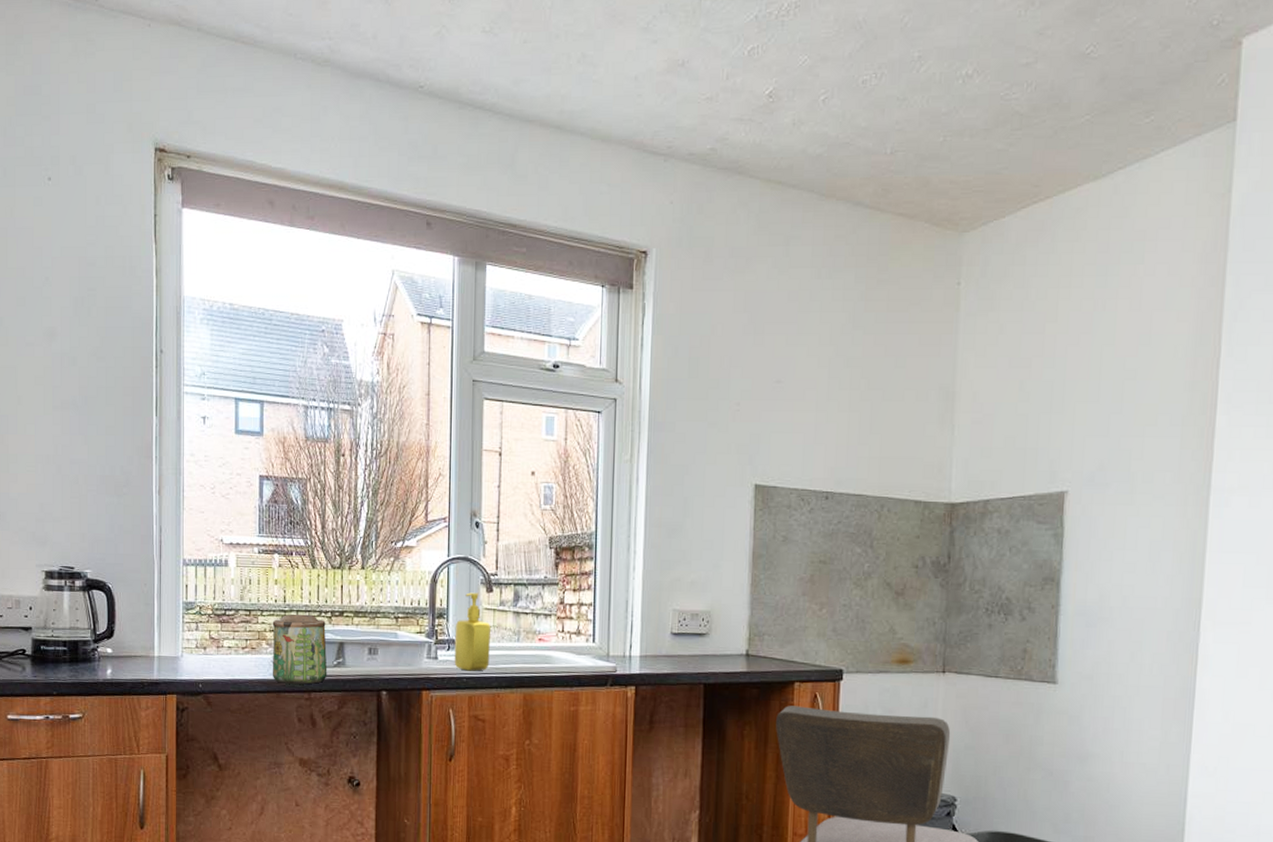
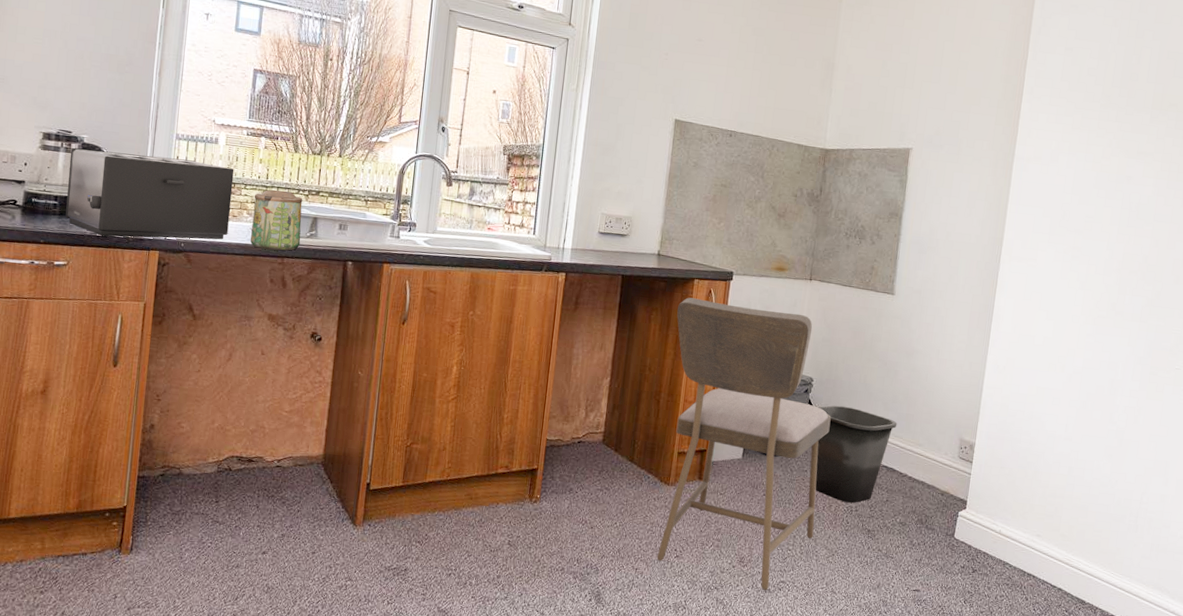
toaster: none [75,585,248,683] -> present [65,148,234,240]
soap dispenser: present [454,592,491,671] -> none [413,185,448,251]

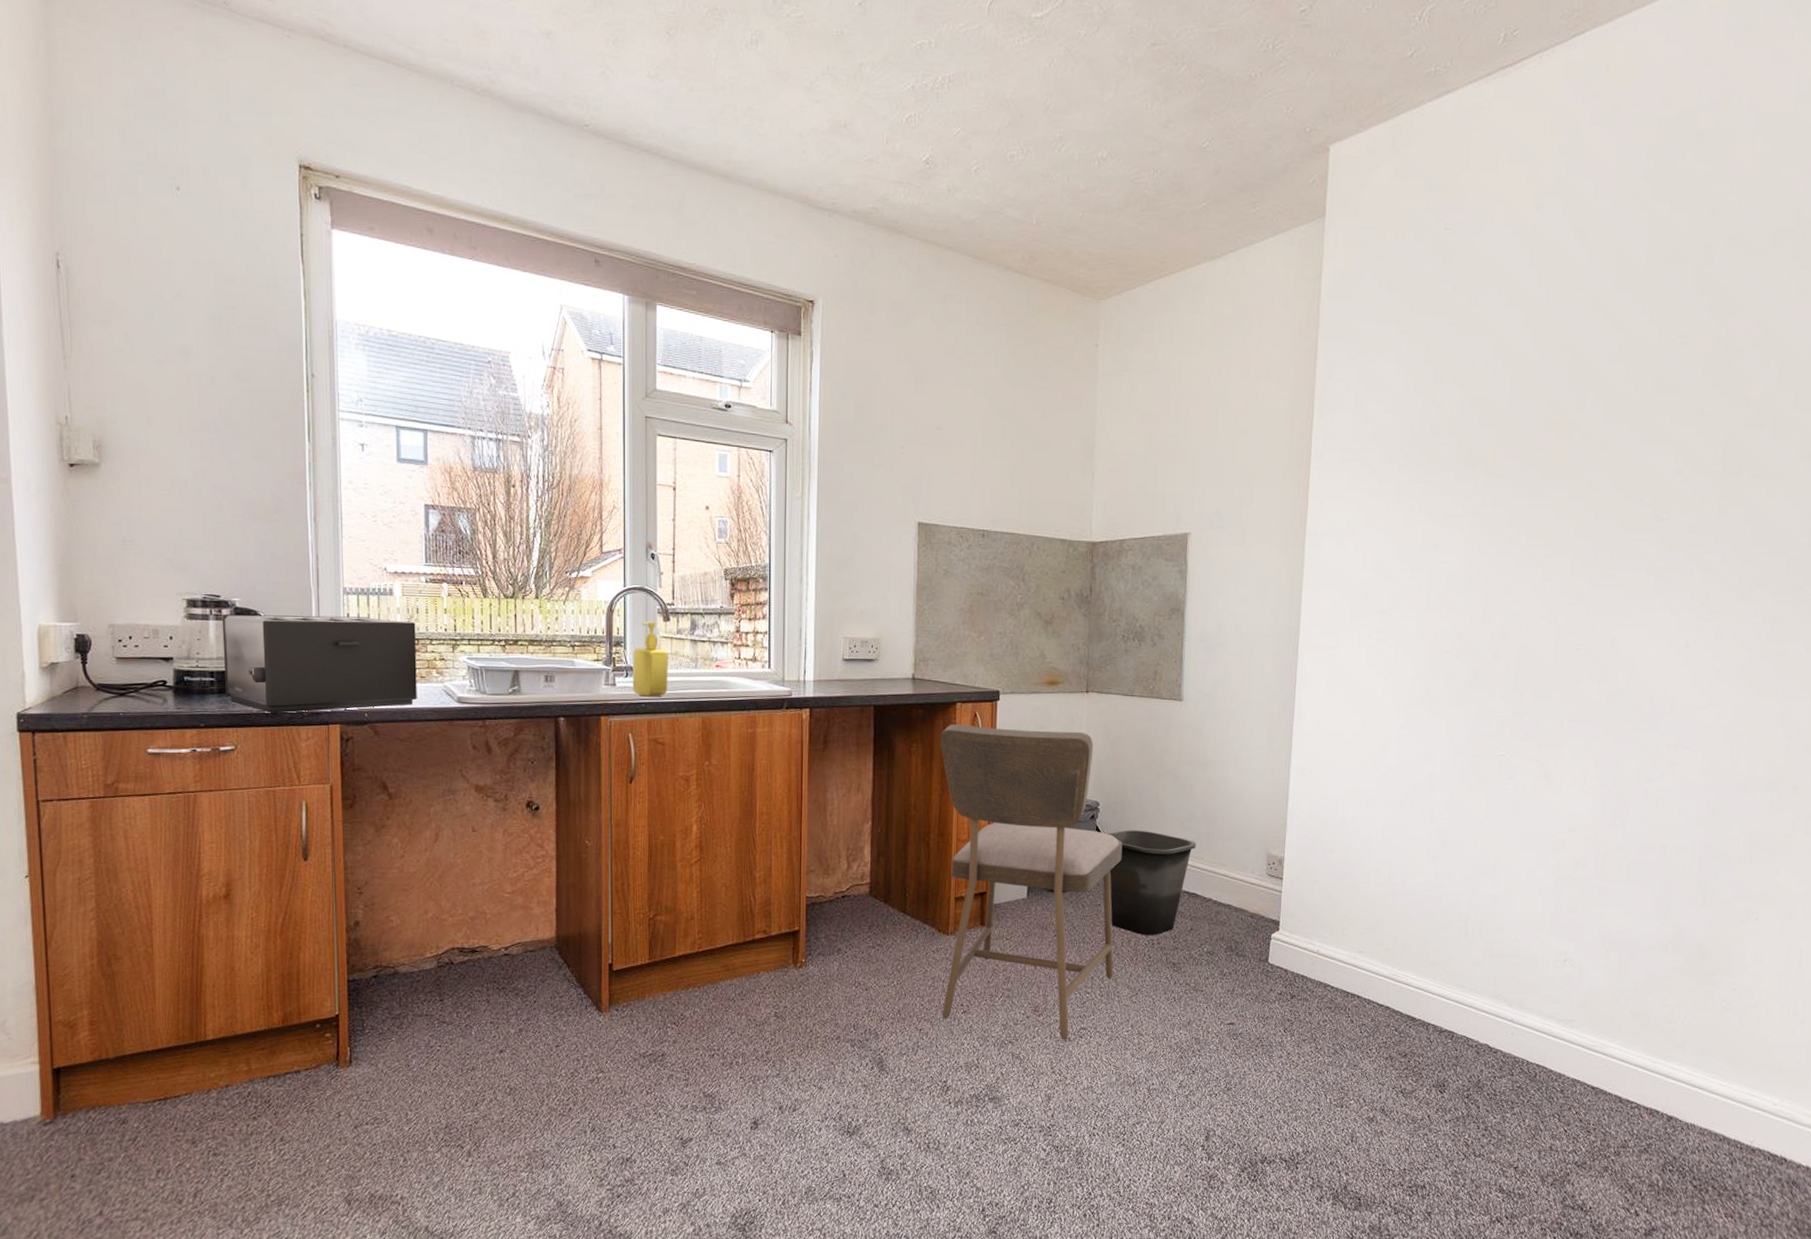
canister: present [250,189,303,251] -> none [442,642,502,712]
soap dispenser: none [413,185,448,251] -> present [632,621,669,697]

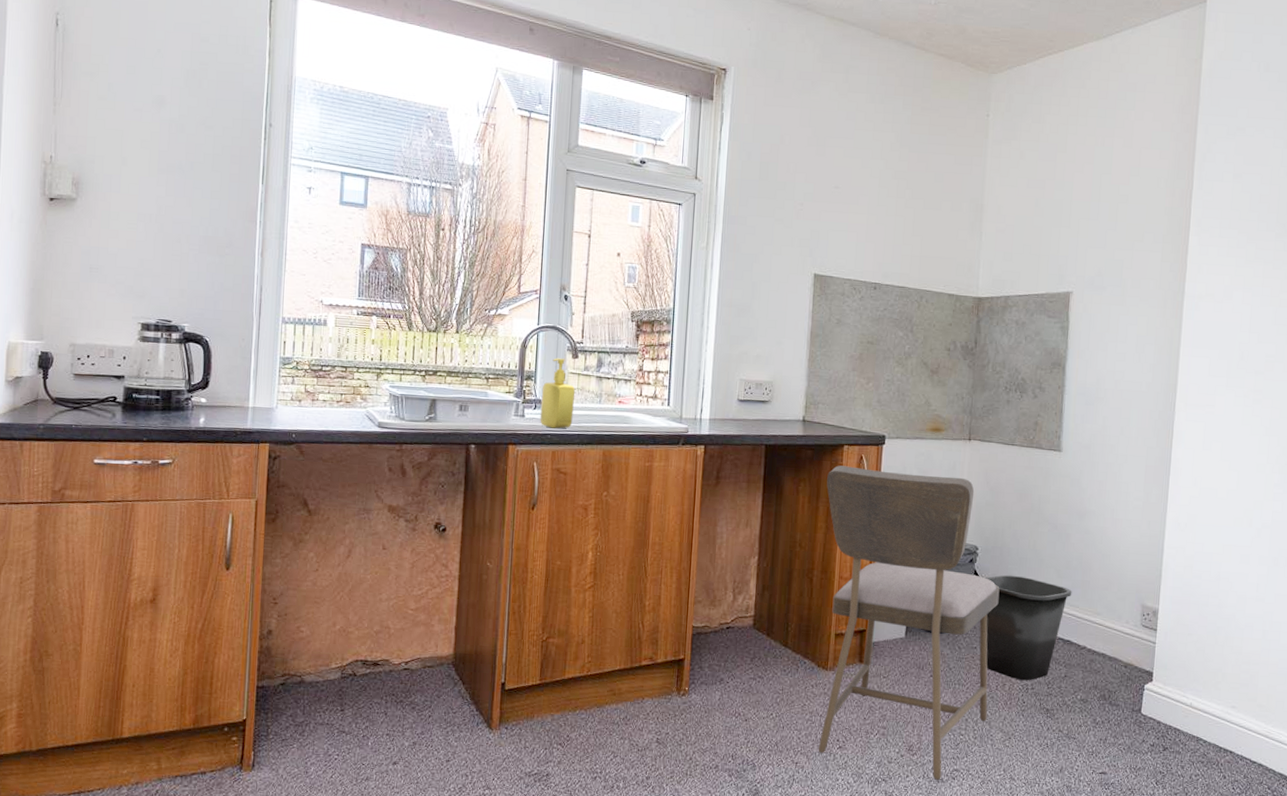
toaster: present [222,614,417,713] -> none [169,338,345,431]

